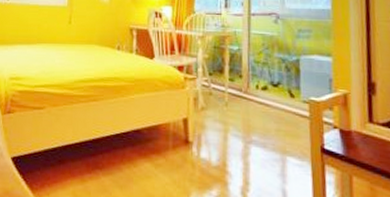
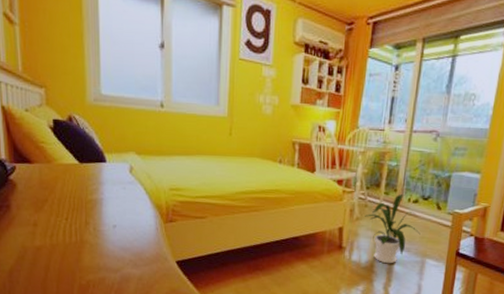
house plant: none [210,81,275,163] -> present [365,194,421,264]

